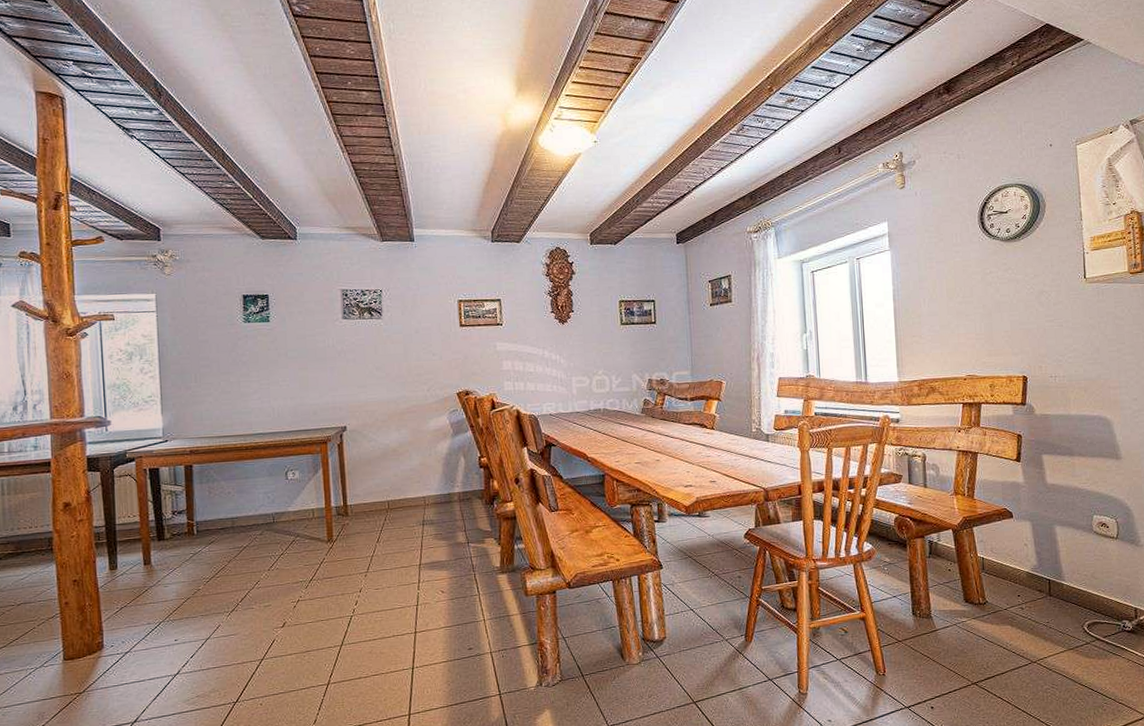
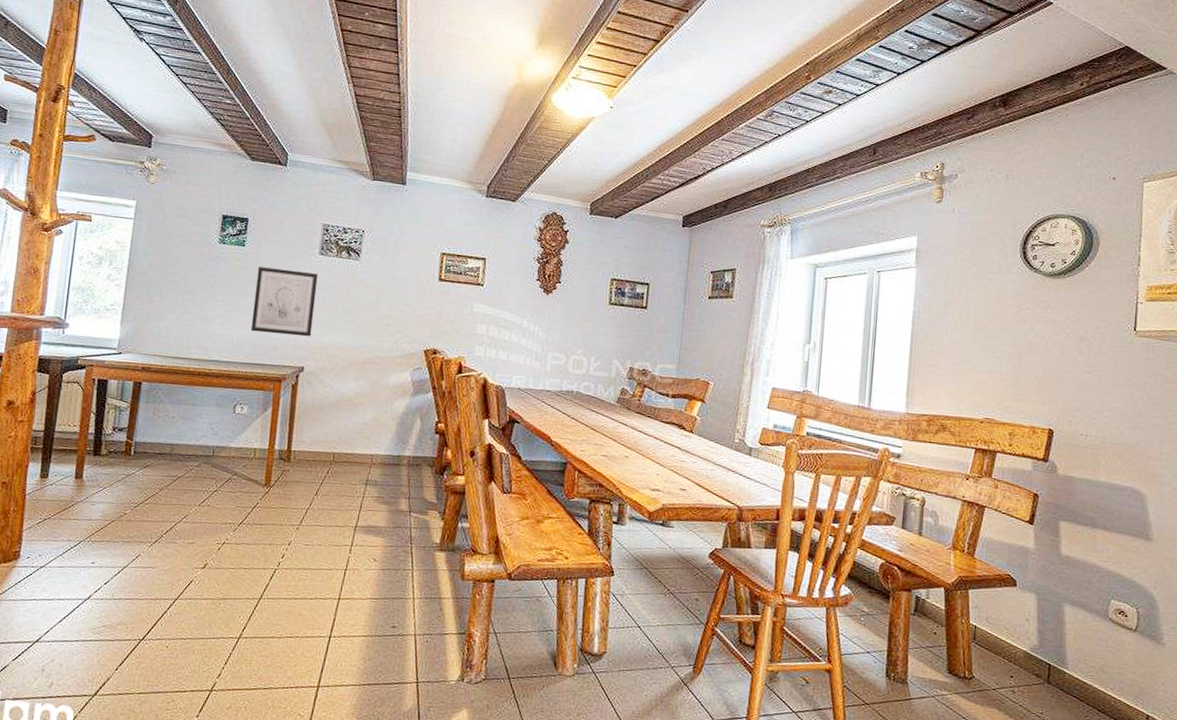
wall art: none [286,337,348,401] -> present [250,267,319,337]

